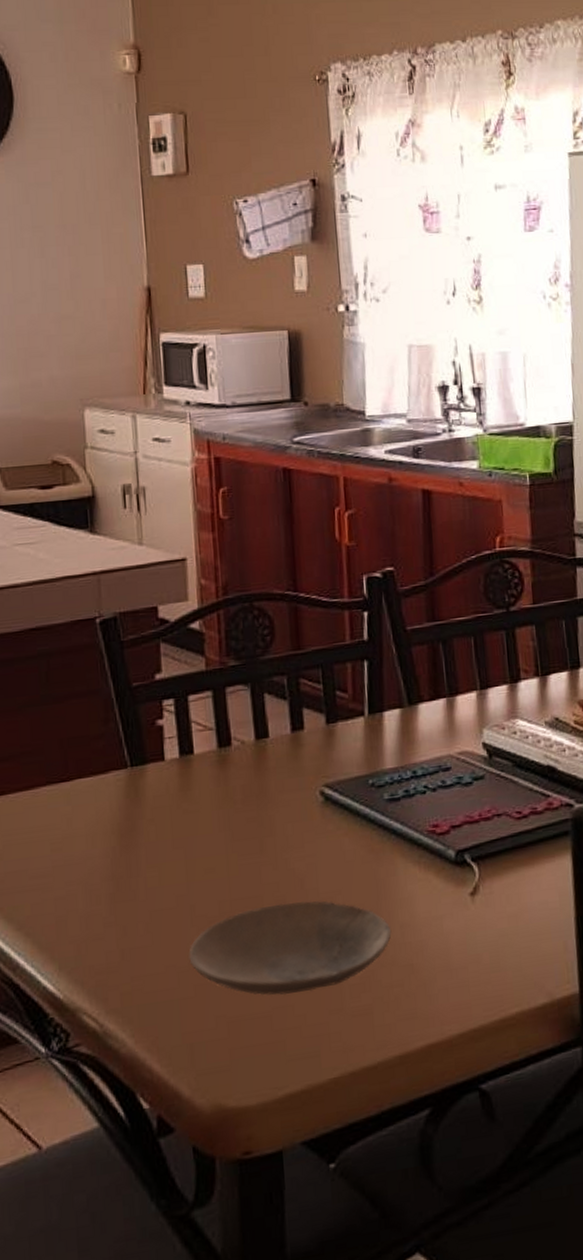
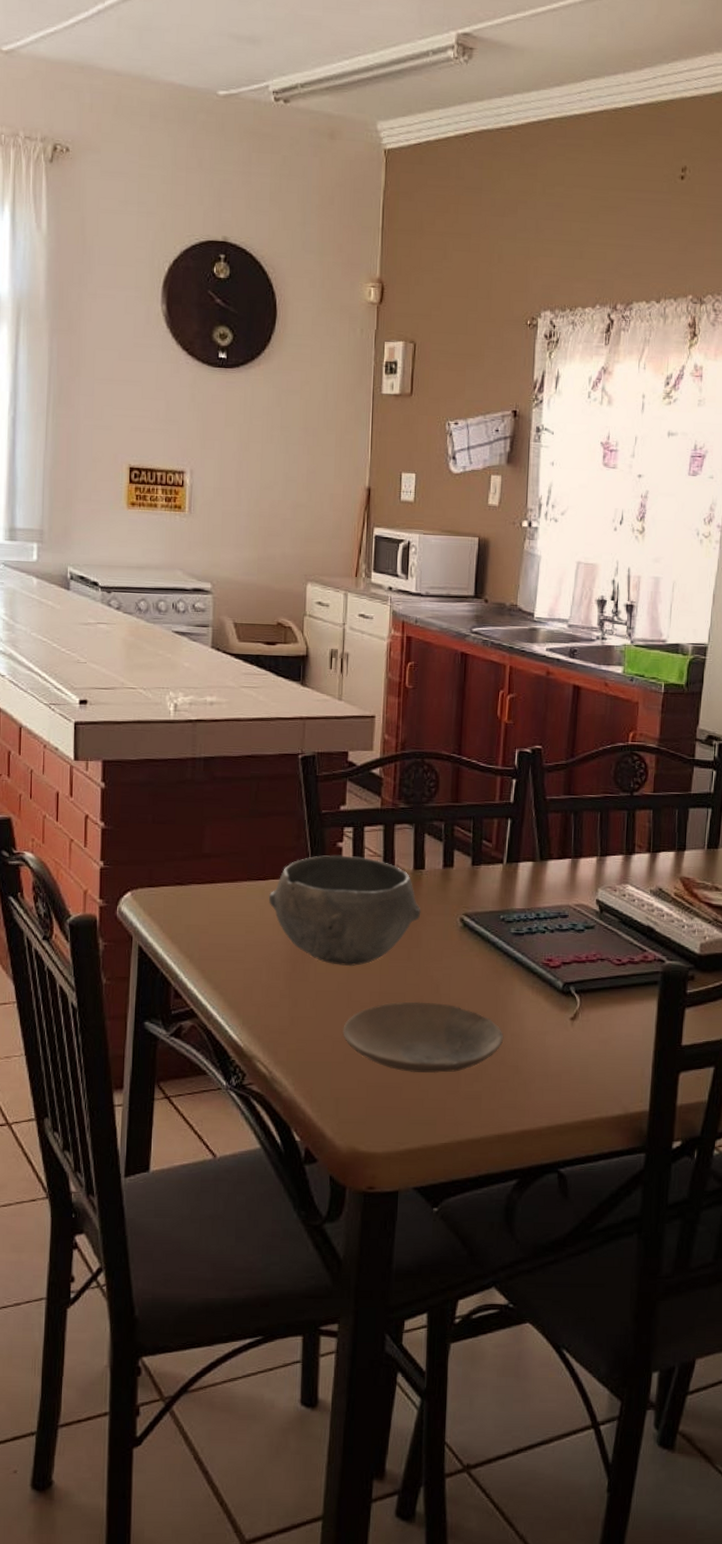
bowl: none [75,733,271,874] -> present [268,855,421,967]

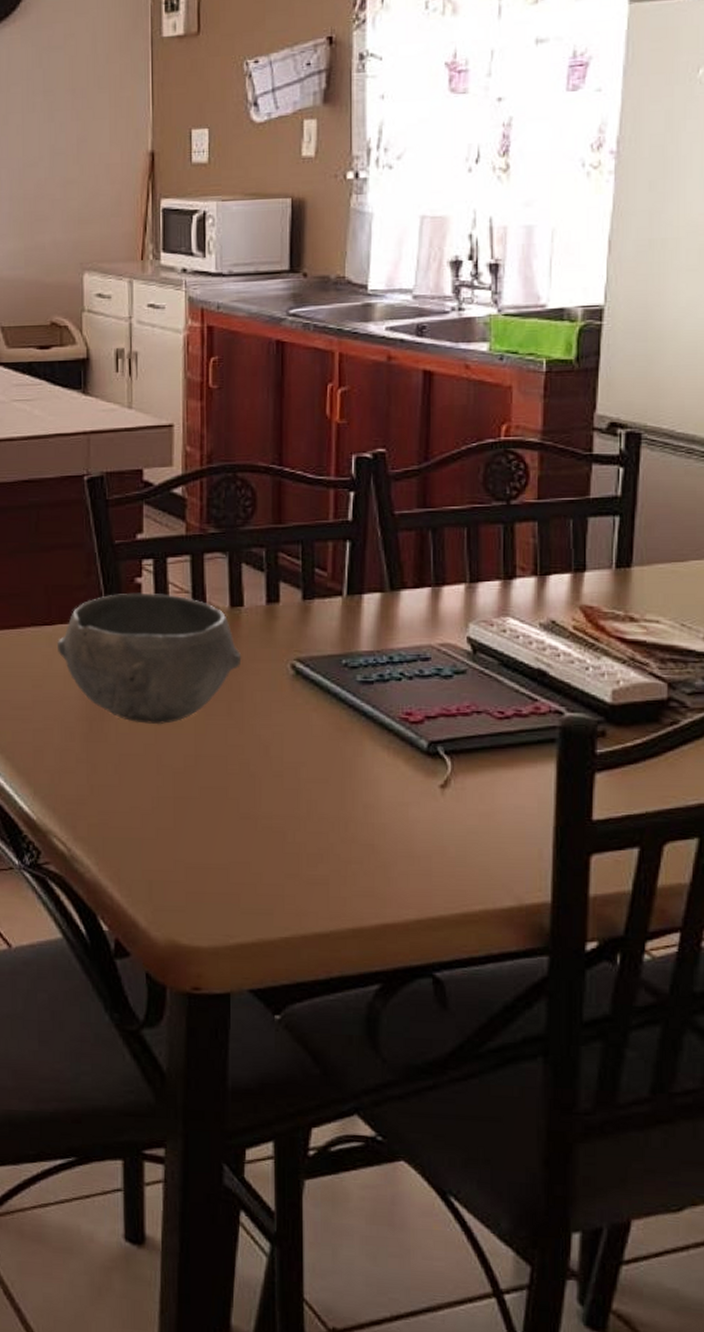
plate: present [342,1002,504,1074] -> none [153,766,354,853]

